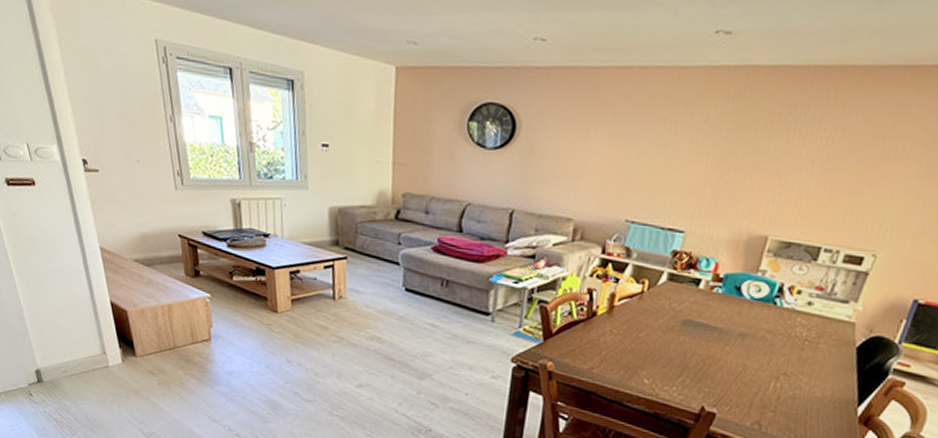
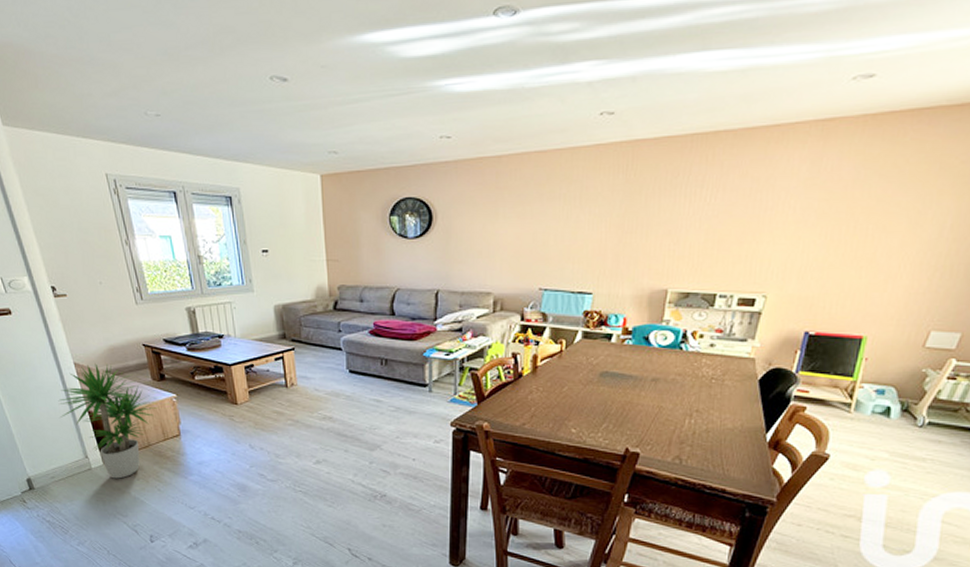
potted plant: none [78,250,189,381] -> present [58,363,158,479]

